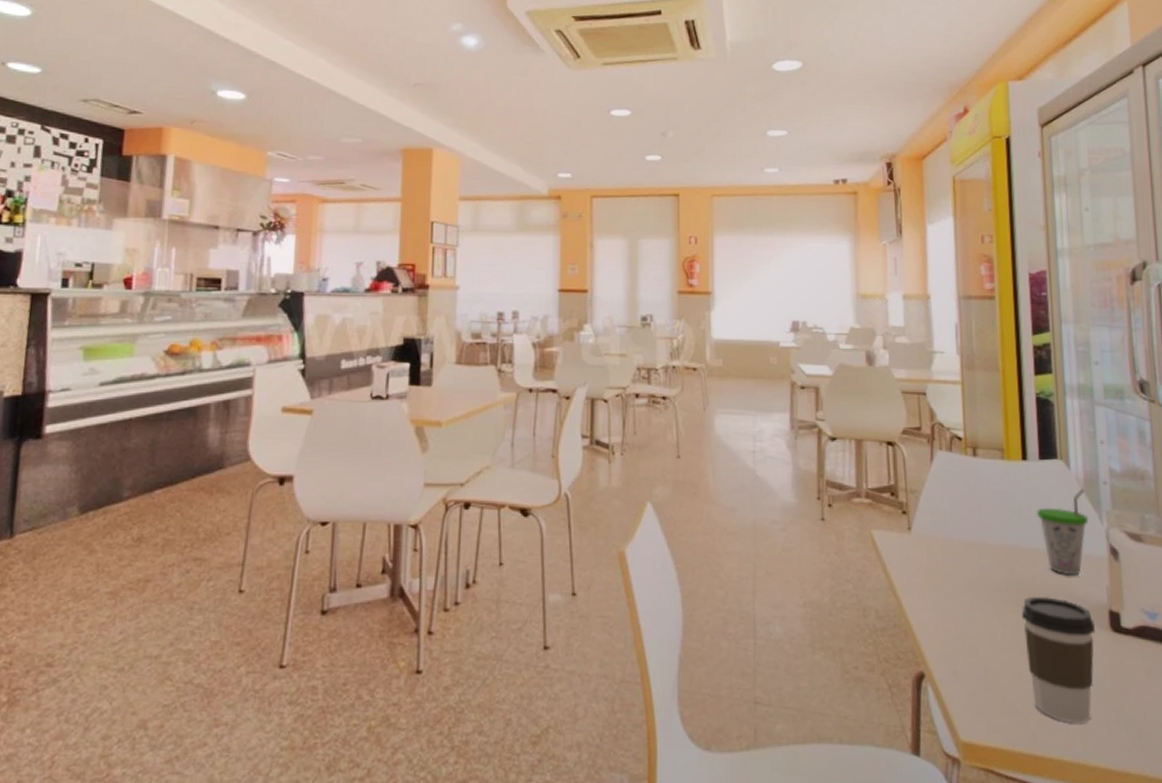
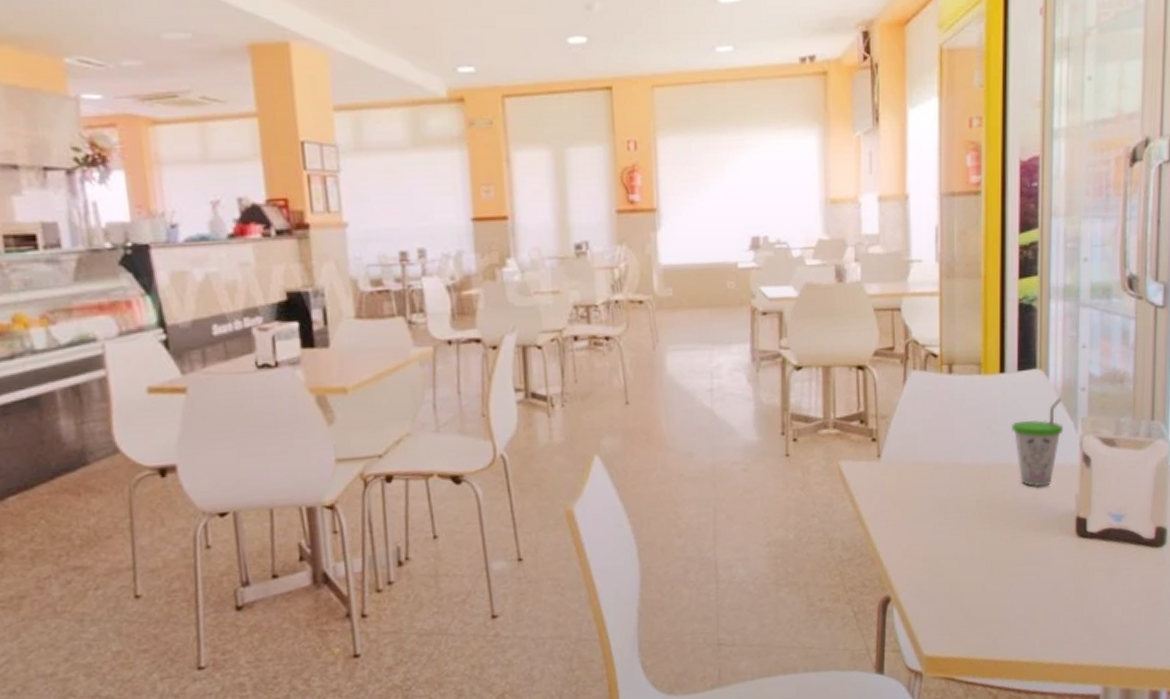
coffee cup: present [1021,596,1096,724] -> none [989,509,1062,627]

